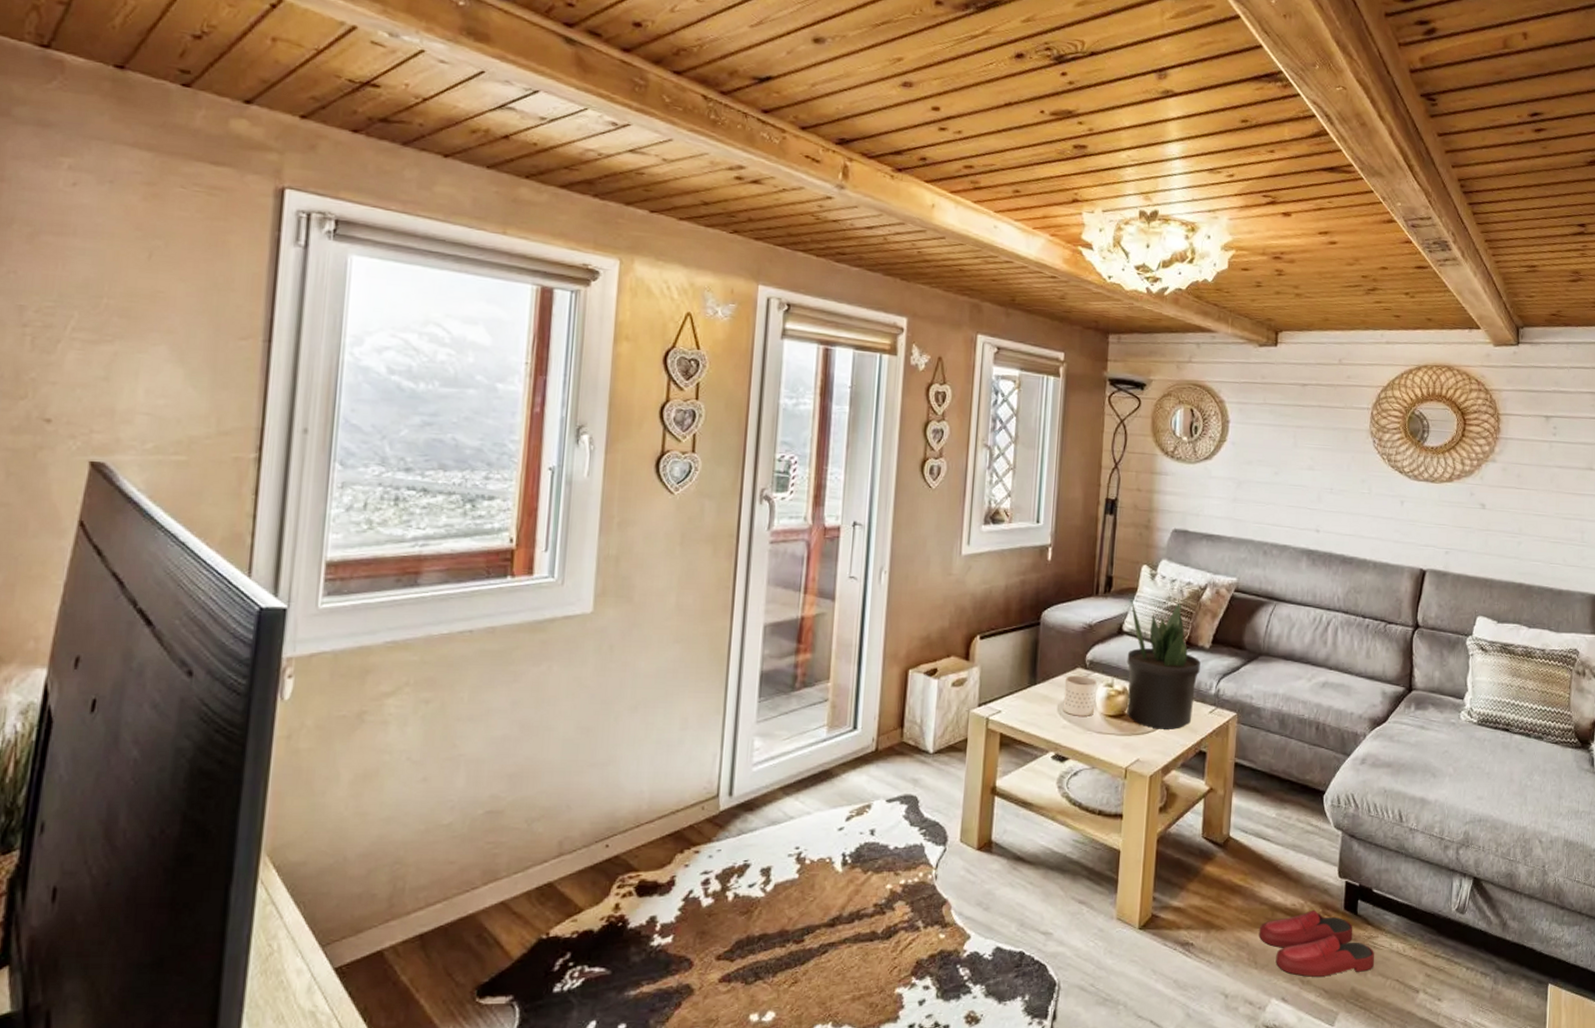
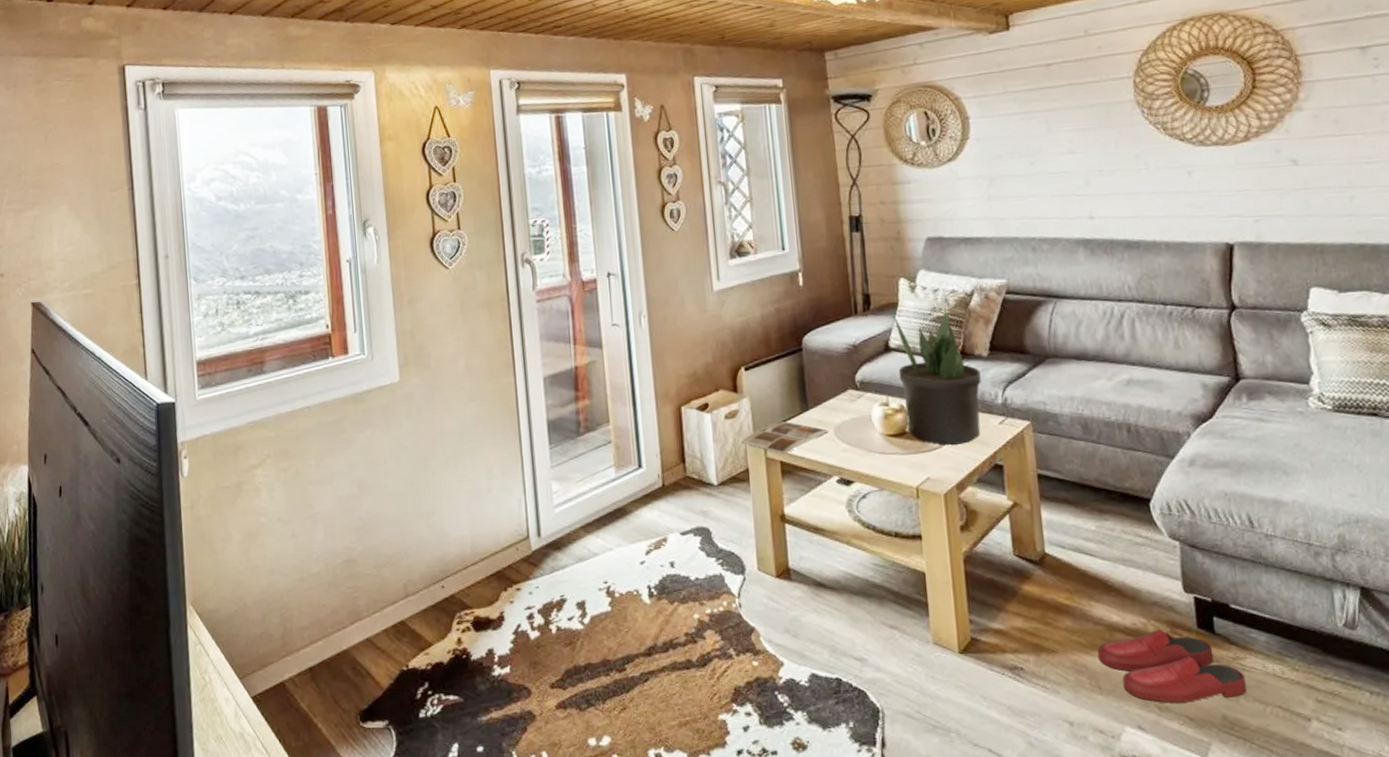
magazine: none [963,694,1053,726] -> present [740,422,829,454]
mug: present [1063,675,1097,716] -> none [837,397,873,438]

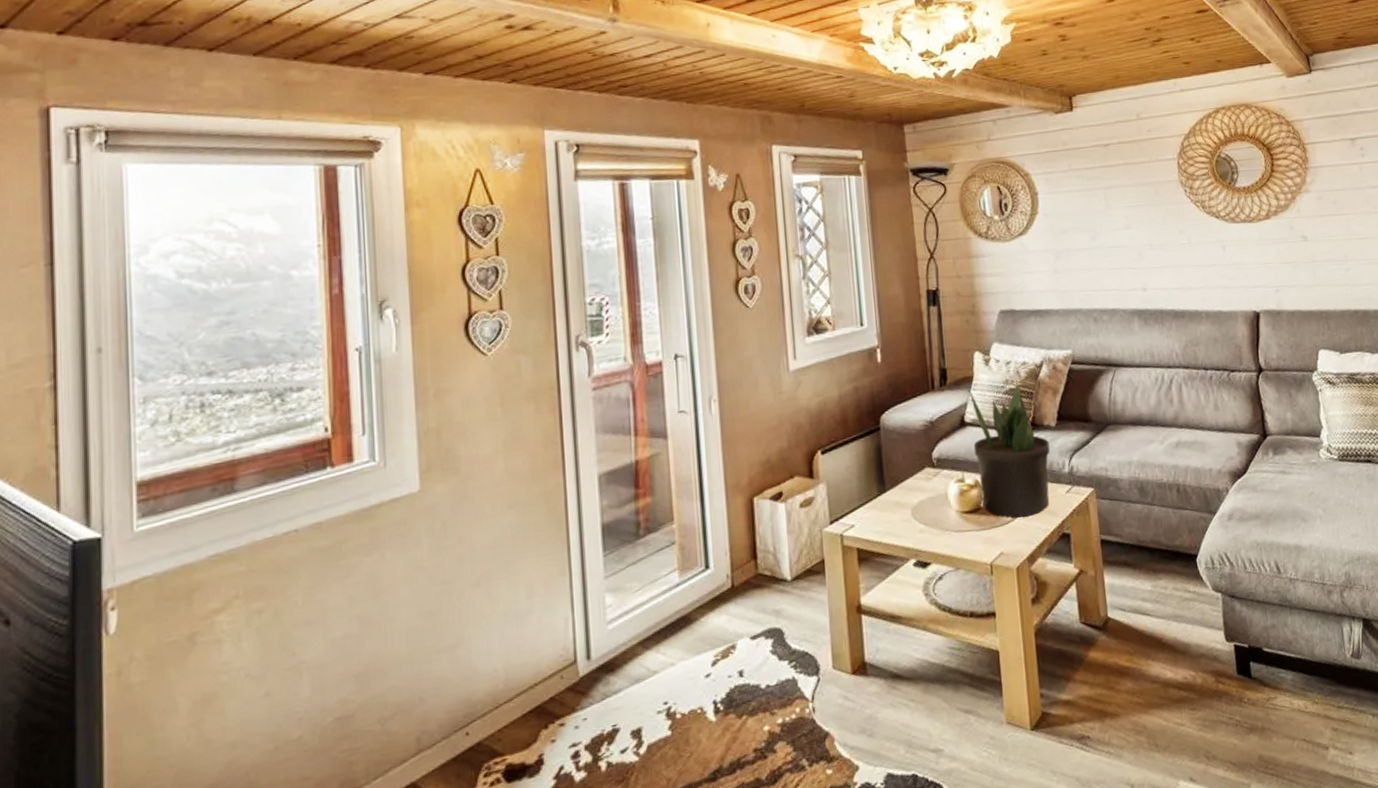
magazine: present [740,422,829,454] -> none [815,505,906,540]
slippers: present [1097,629,1246,703] -> none [1154,679,1278,752]

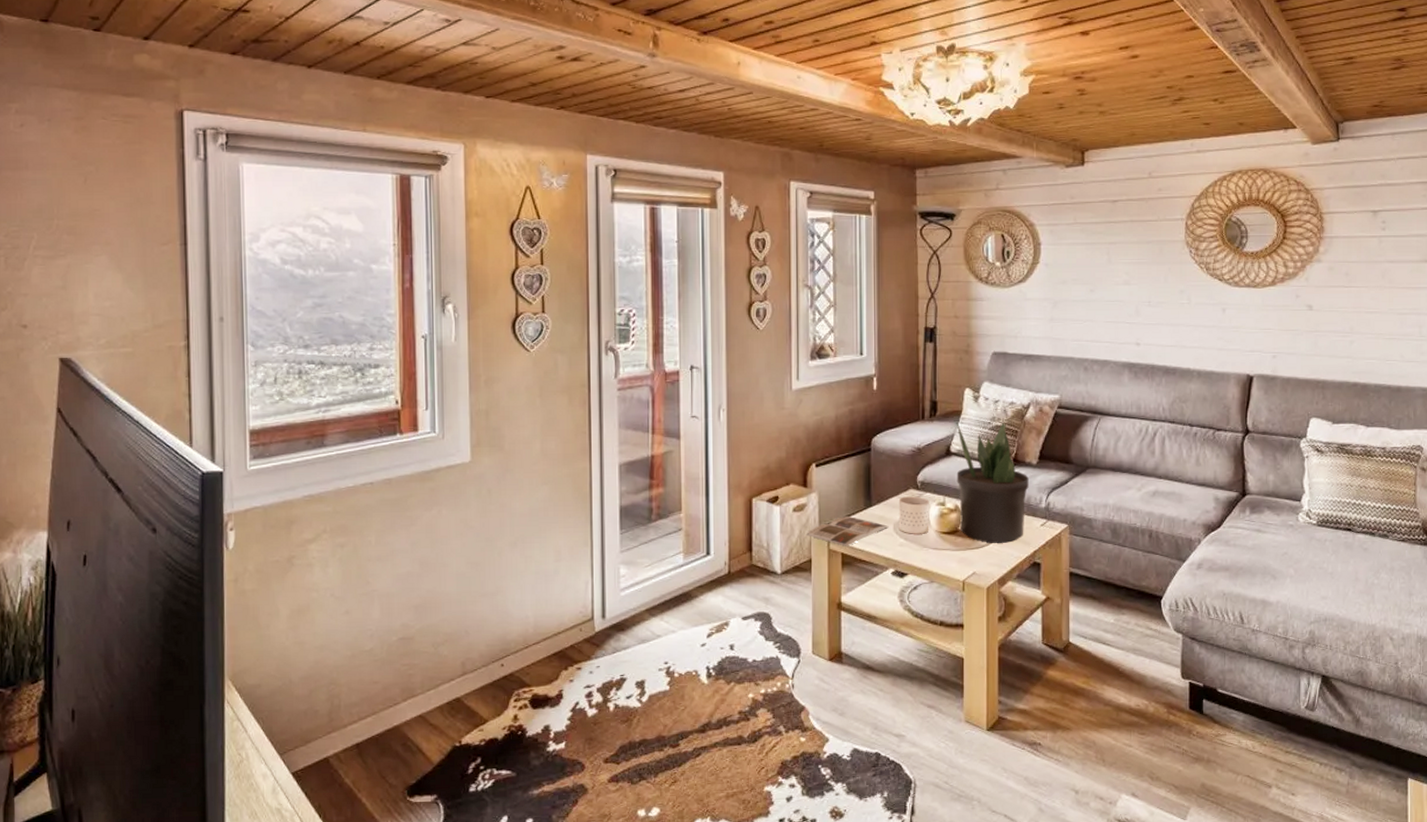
magazine: none [815,505,906,540] -> present [805,516,889,546]
mug: none [914,475,950,518] -> present [898,496,929,534]

